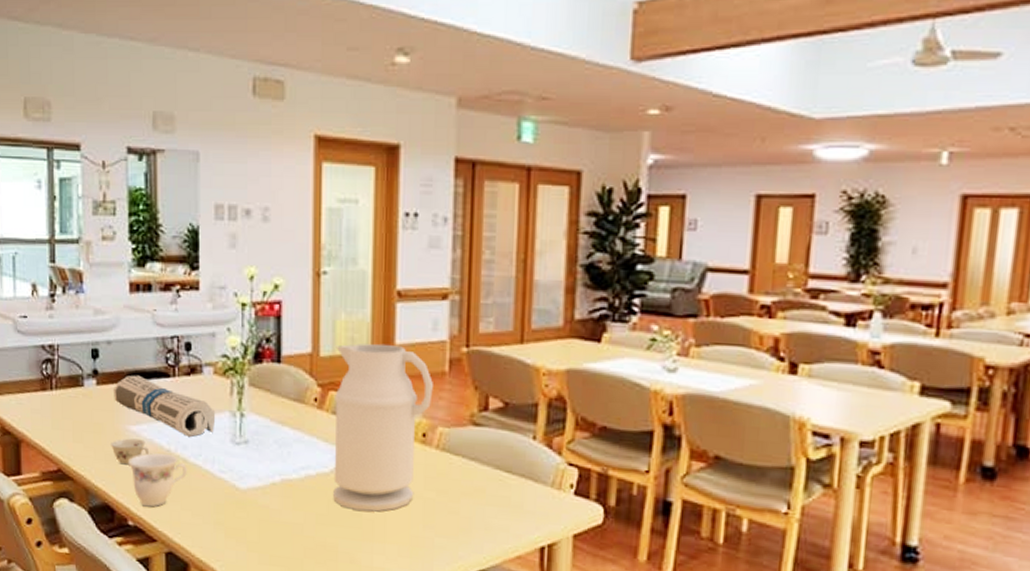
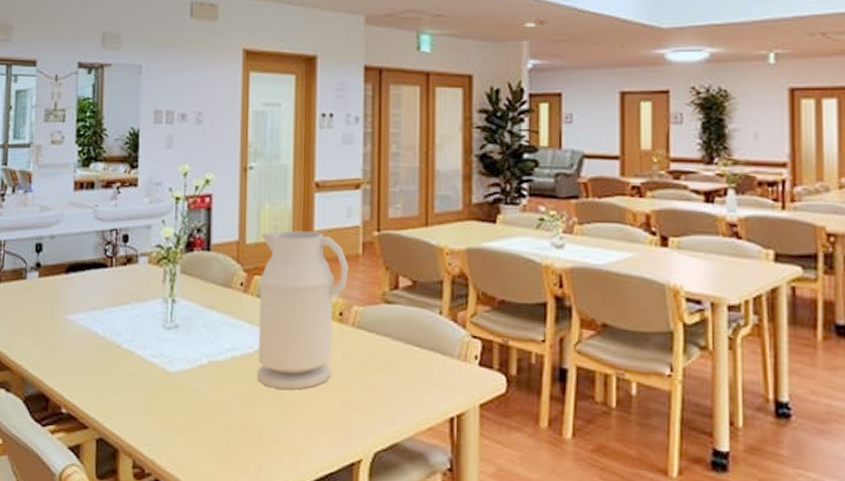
teacup: present [111,438,150,465] -> none [49,327,86,353]
newspaper: present [112,375,216,437] -> none [53,266,149,323]
teacup: present [128,452,187,507] -> none [65,340,120,394]

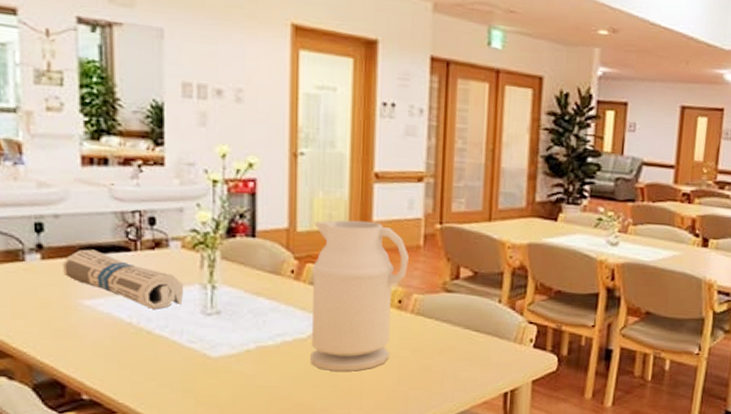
newspaper: none [53,266,149,323] -> present [61,249,184,309]

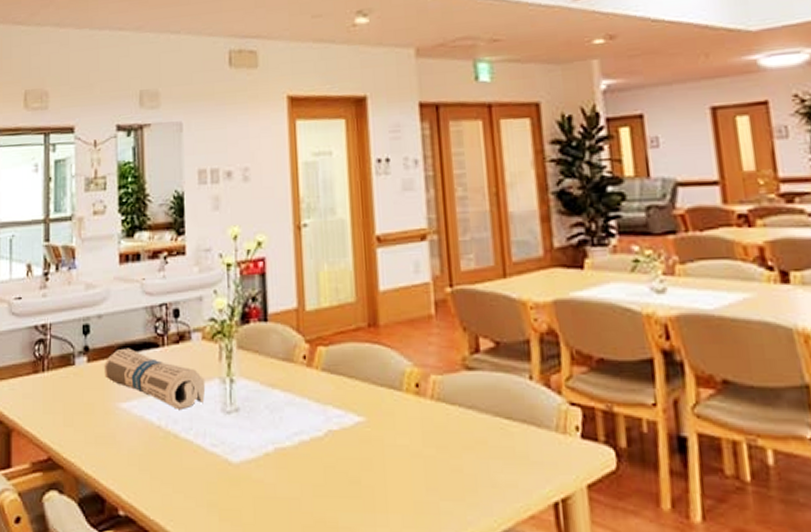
water jug: present [310,220,409,371] -> none [320,291,422,477]

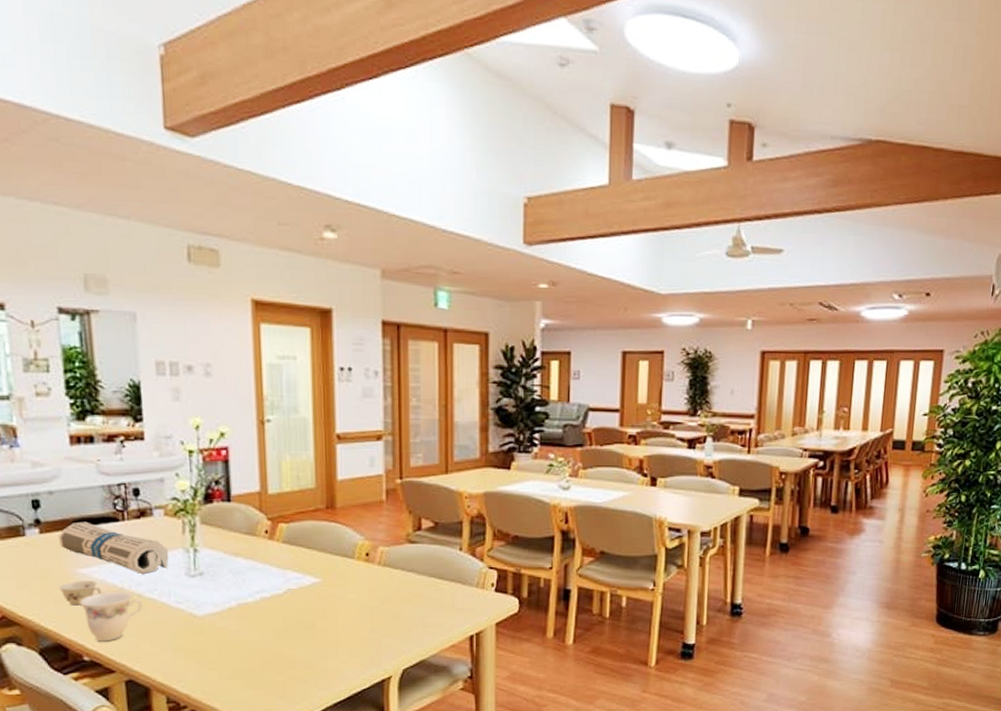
teacup: none [101,417,140,447] -> present [59,580,102,606]
teacup: none [119,430,178,493] -> present [80,591,143,642]

